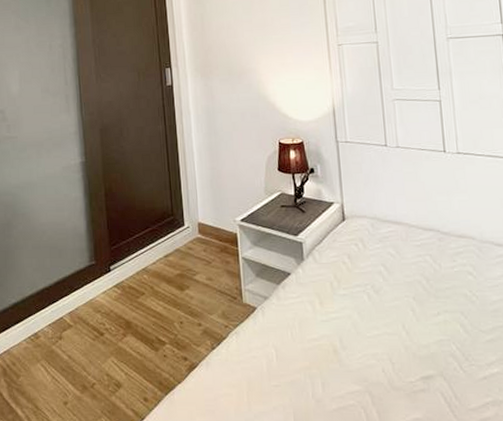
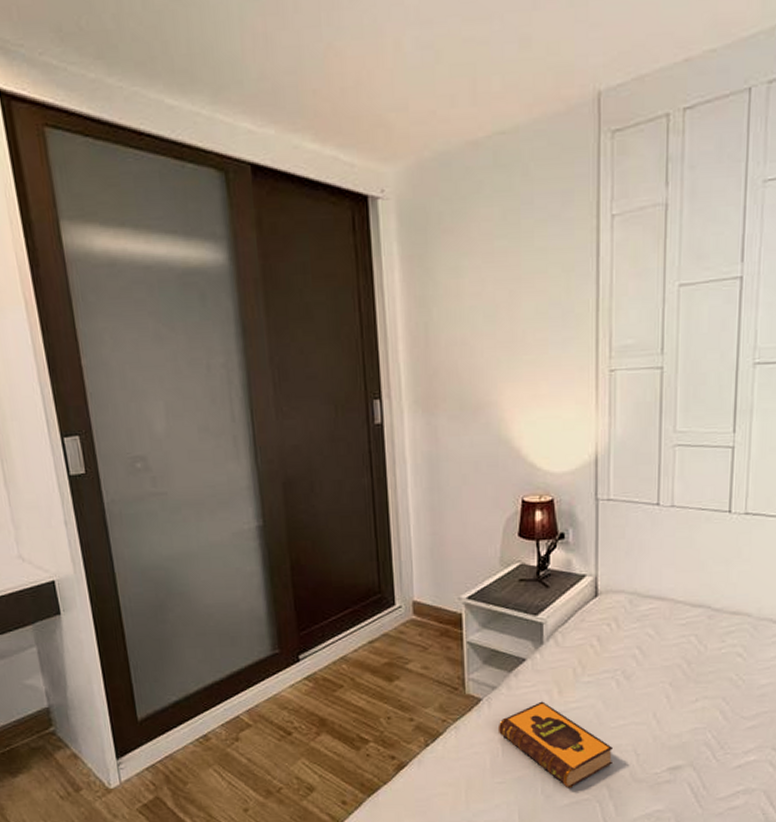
hardback book: none [271,311,372,394] -> present [497,701,614,788]

